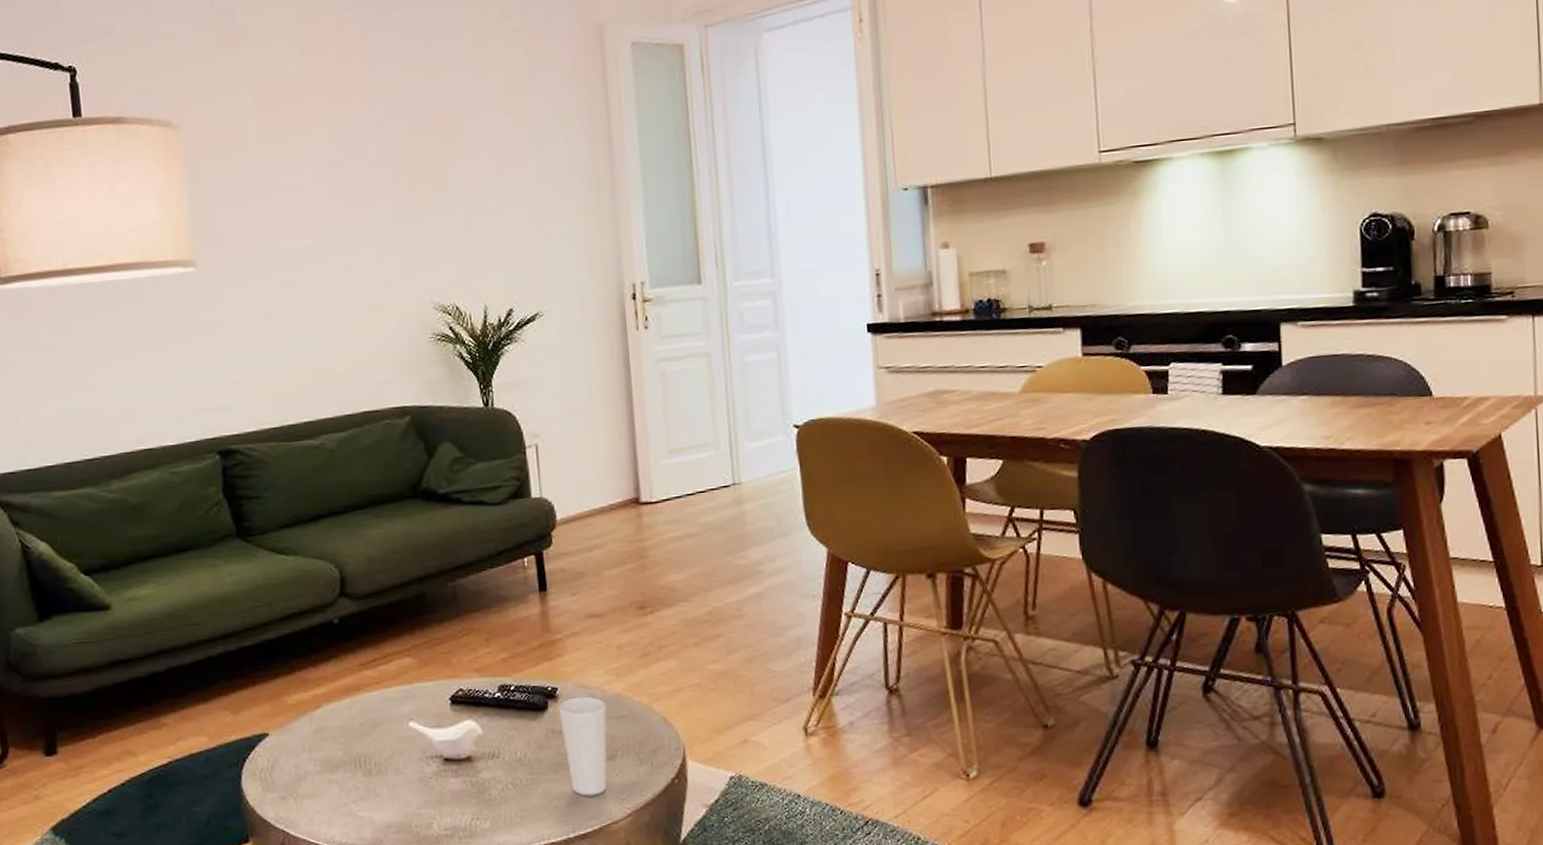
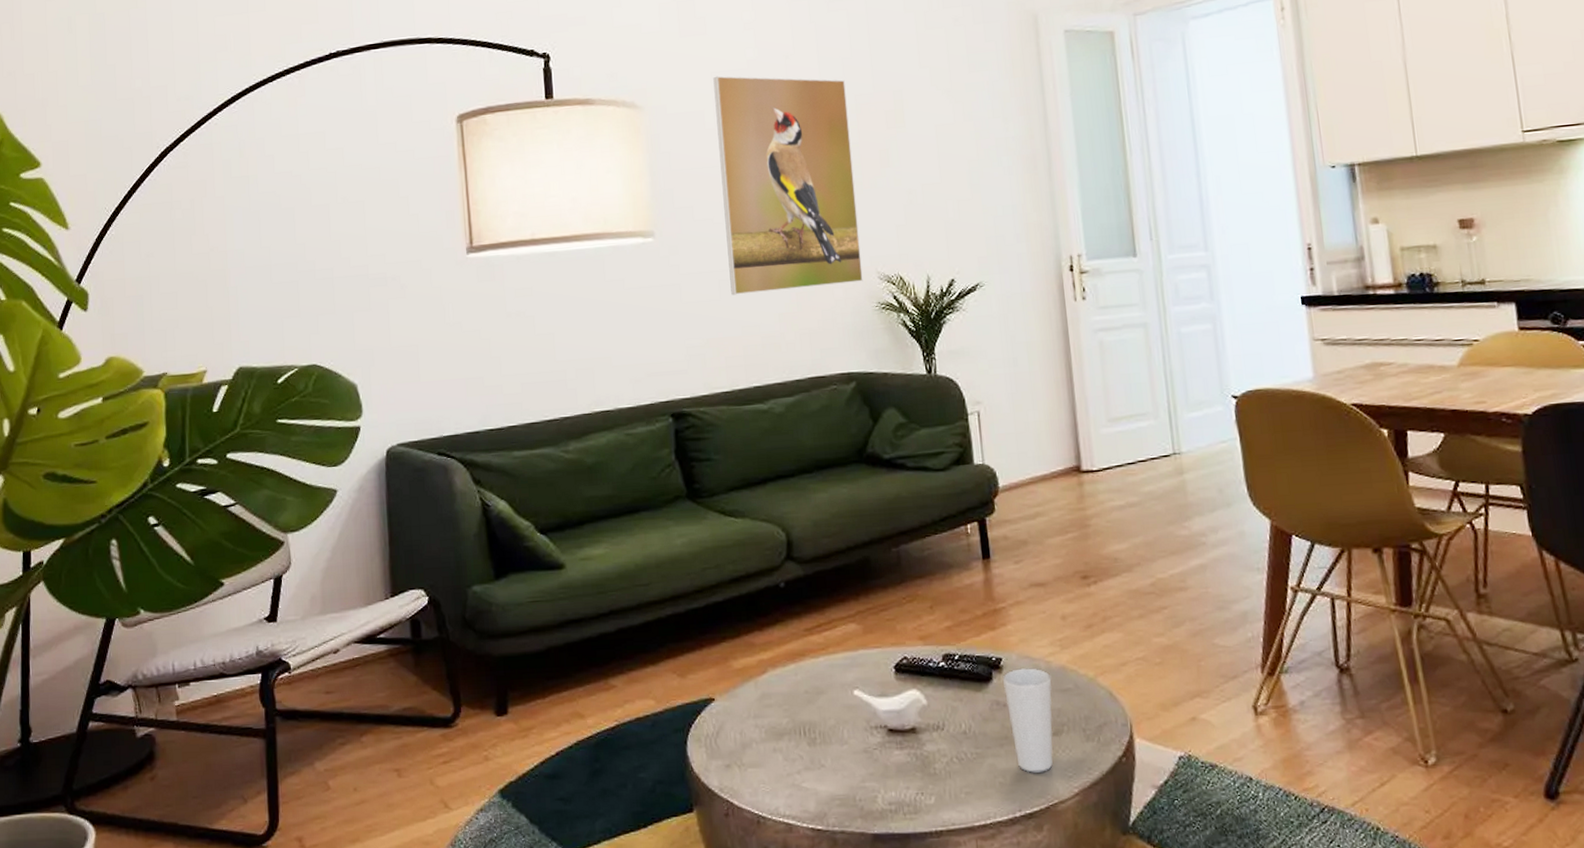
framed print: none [255,92,418,328] -> present [713,75,863,295]

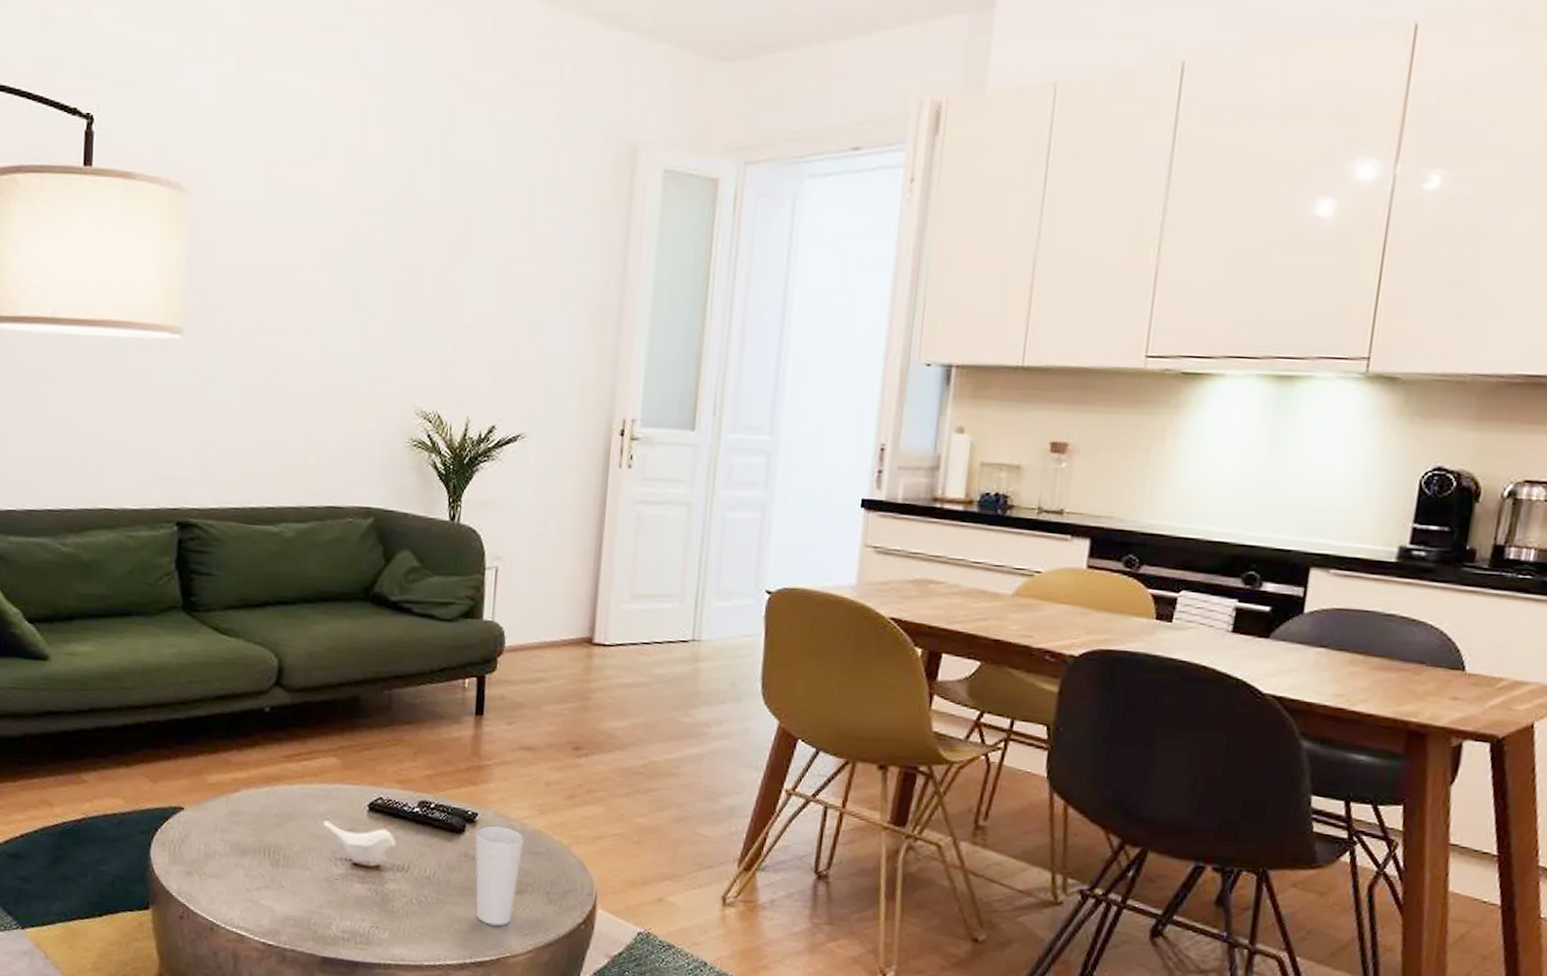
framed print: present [713,75,863,295] -> none [256,166,412,414]

